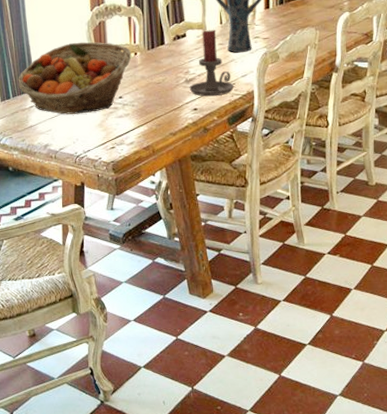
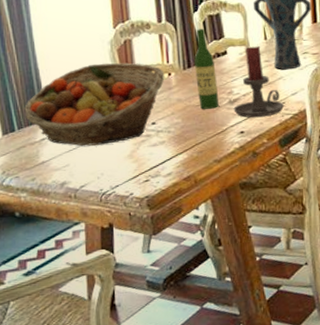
wine bottle: none [157,12,176,87] -> present [194,28,219,109]

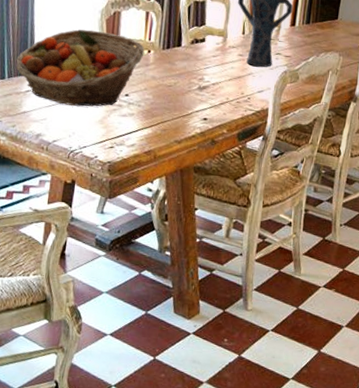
wine bottle: present [194,28,219,109] -> none [171,12,192,92]
candle holder: present [233,46,284,118] -> none [201,38,248,109]

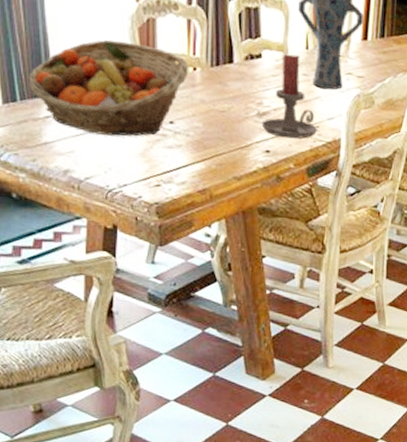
candle holder: none [201,38,248,109] -> present [261,54,317,139]

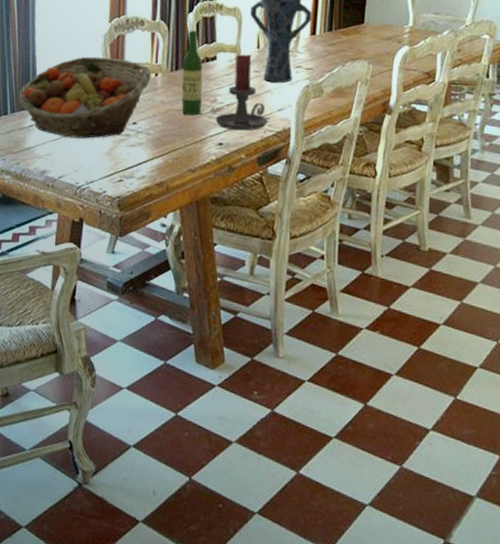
wine bottle: none [223,20,247,119] -> present [181,30,203,115]

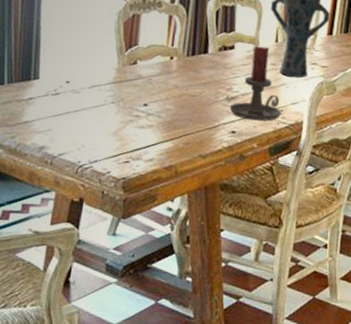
fruit basket: present [18,56,152,139] -> none [17,32,167,117]
wine bottle: present [181,30,203,115] -> none [196,17,220,102]

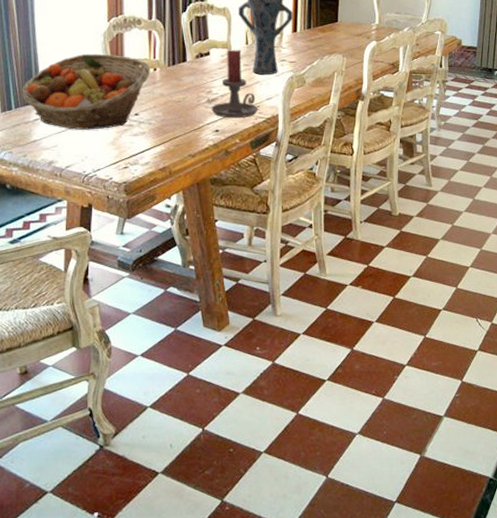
fruit basket: none [17,32,167,117] -> present [22,53,151,130]

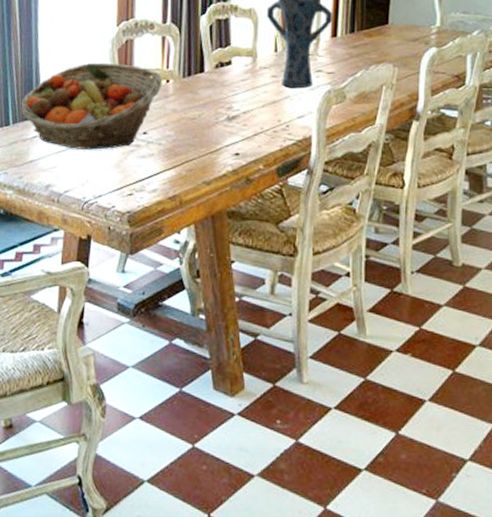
candle holder: present [211,50,258,118] -> none [231,58,287,140]

